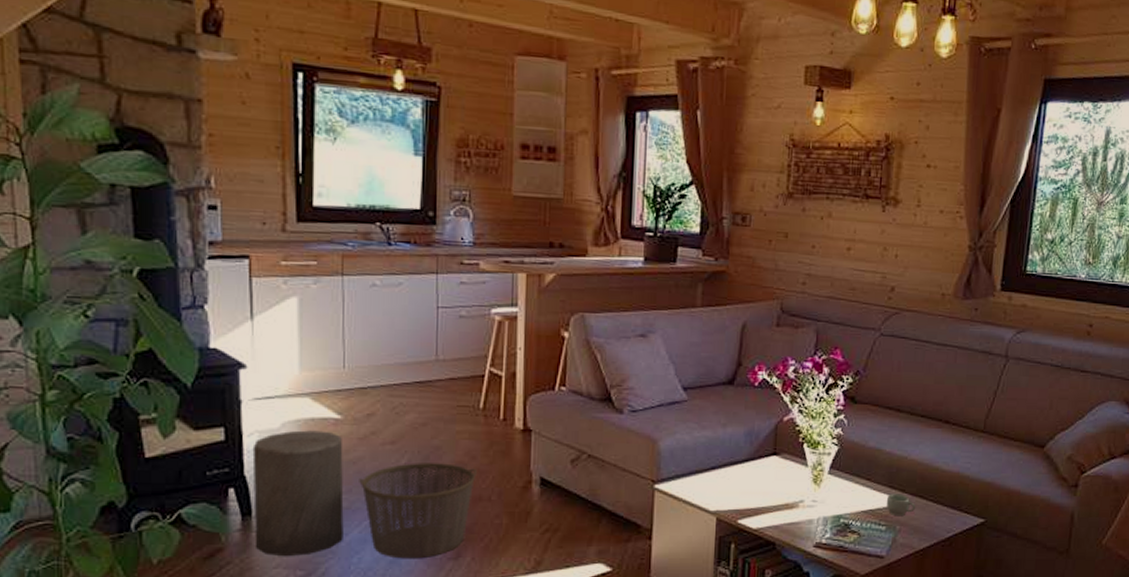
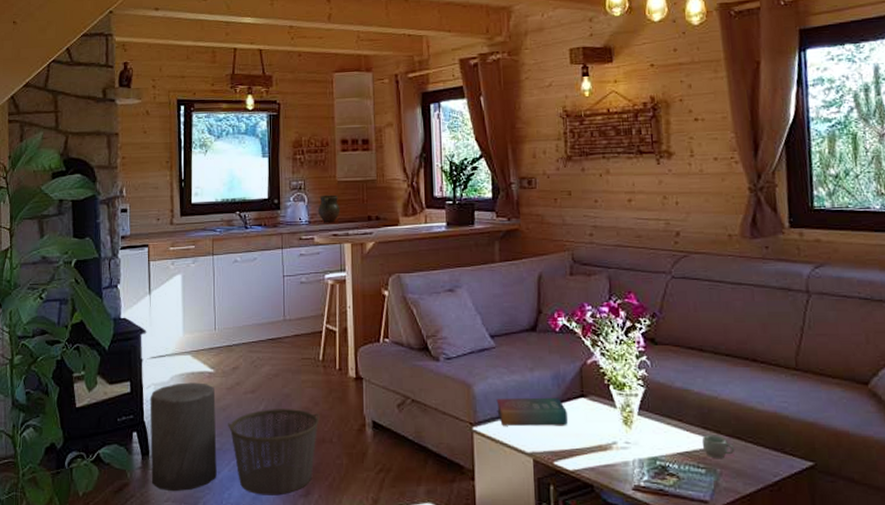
ceramic jug: none [485,211,515,247] -> present [317,194,341,223]
book: none [682,454,757,484] -> present [496,397,568,426]

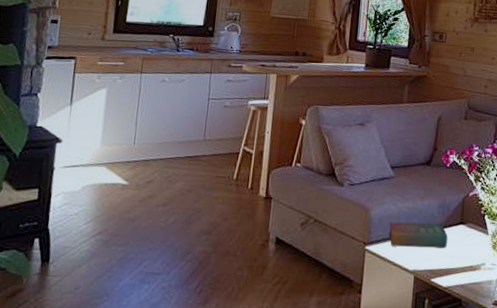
tree stump: present [150,382,217,492] -> none [48,193,126,298]
basket: present [228,409,320,496] -> none [135,222,227,304]
ceramic jug: present [317,194,341,223] -> none [249,28,271,54]

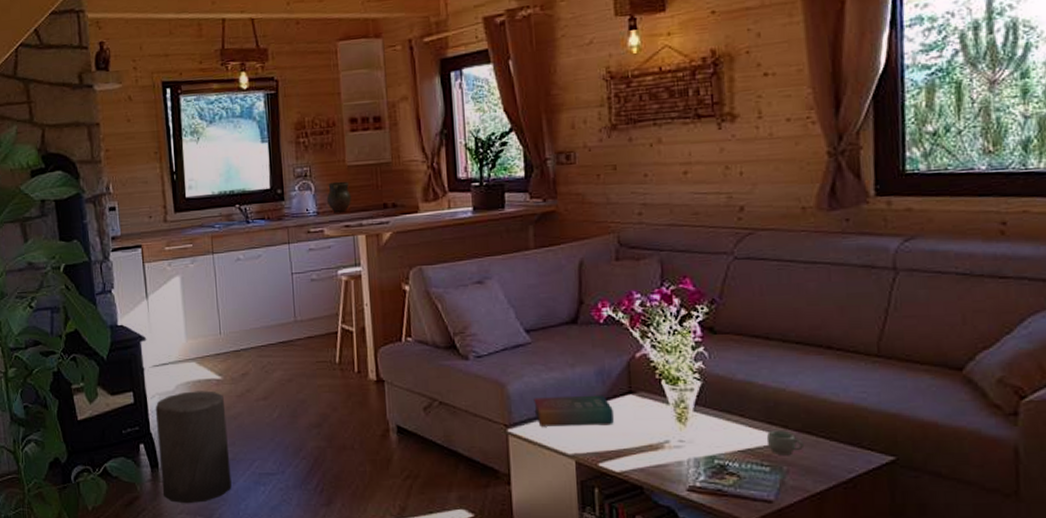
tree stump: none [48,193,126,298] -> present [155,390,232,504]
ceramic jug: none [249,28,271,54] -> present [326,181,352,213]

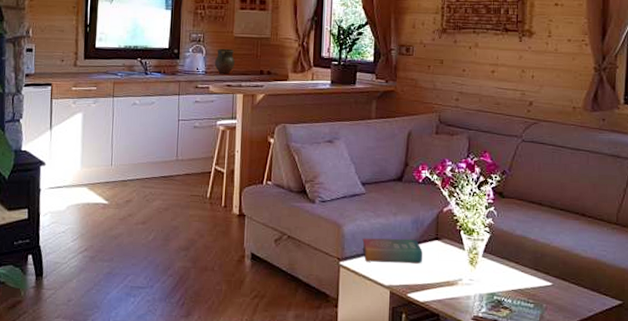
tree stump: present [155,390,232,504] -> none [43,212,109,310]
cup: present [766,430,805,456] -> none [533,275,560,296]

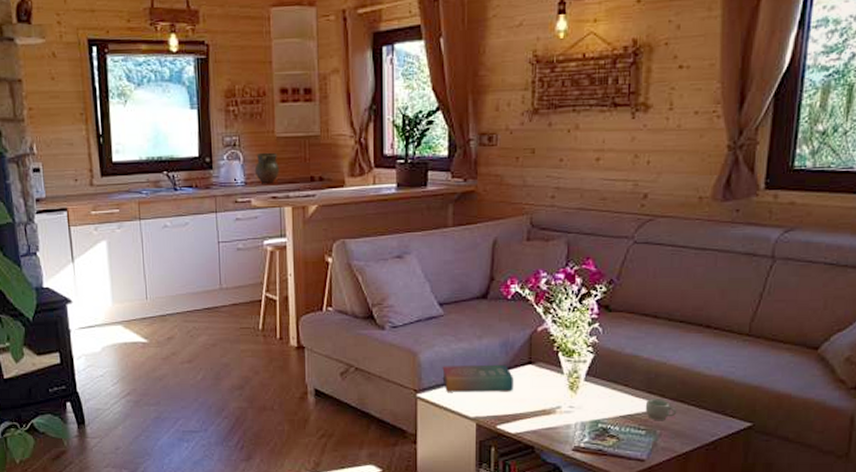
cup: none [533,275,560,296] -> present [645,399,677,421]

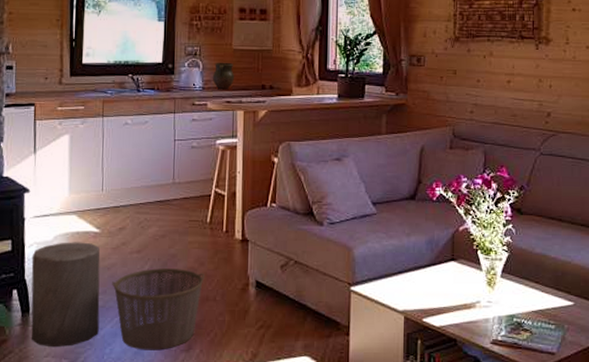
tree stump: none [81,353,156,458] -> present [31,242,101,348]
basket: none [165,378,260,460] -> present [112,268,205,351]
book: present [442,364,513,392] -> none [374,260,438,286]
cup: present [645,399,677,421] -> none [554,295,582,316]

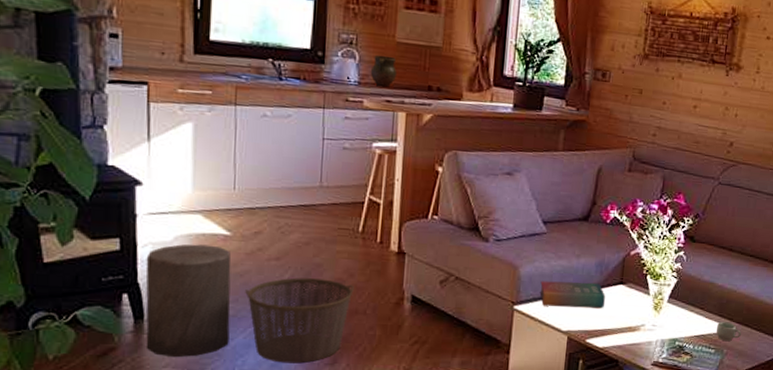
book: none [374,260,438,286] -> present [539,281,605,308]
cup: none [554,295,582,316] -> present [716,321,742,342]

